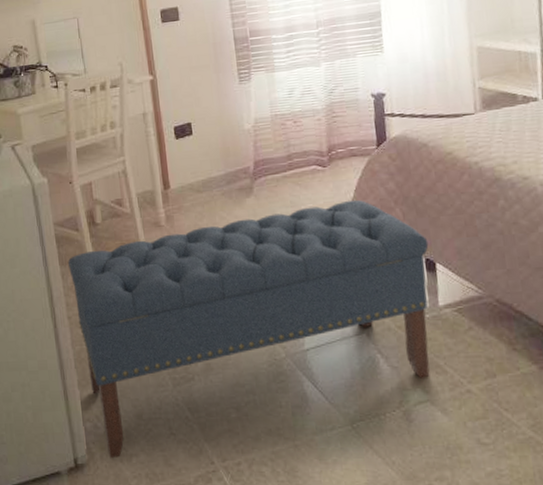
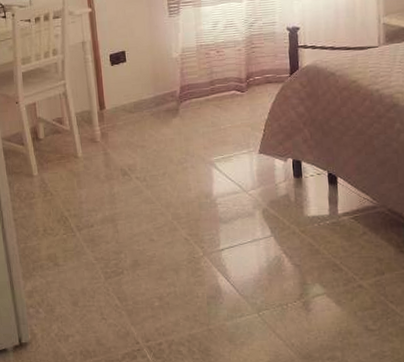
bench: present [68,199,430,459] -> none [15,121,332,339]

